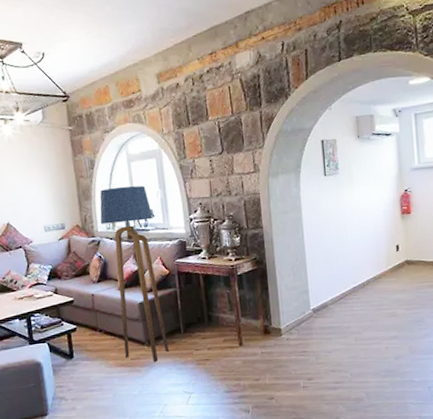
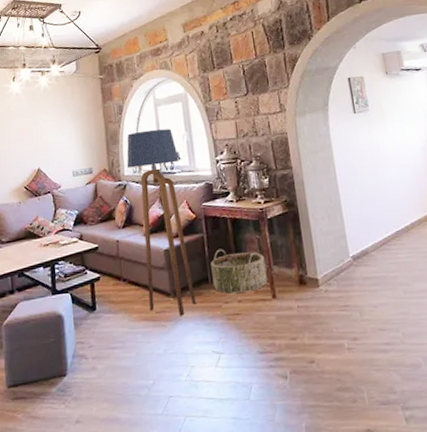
basket: none [183,302,235,342] -> present [211,249,268,294]

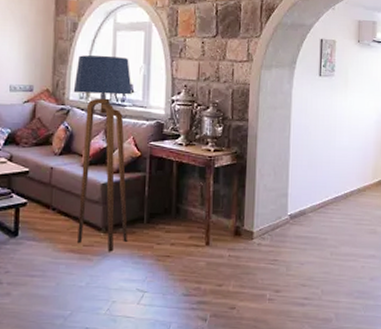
basket: present [211,249,268,294] -> none [148,190,205,236]

